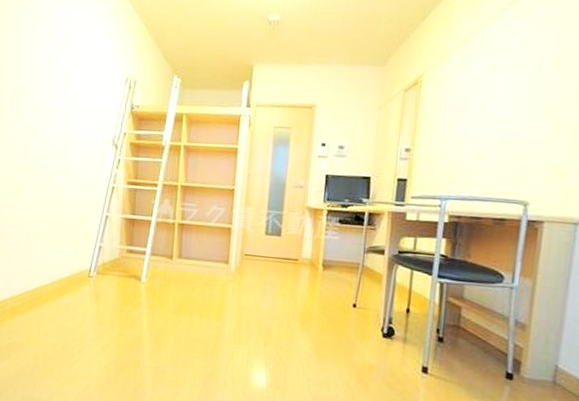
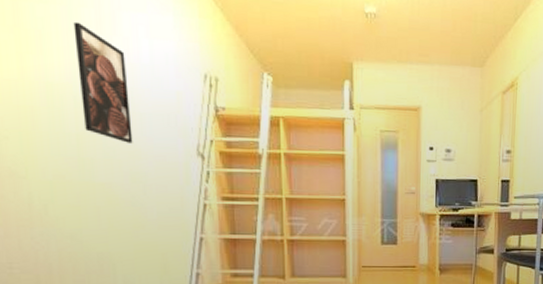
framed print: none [33,40,69,134] -> present [73,21,133,143]

